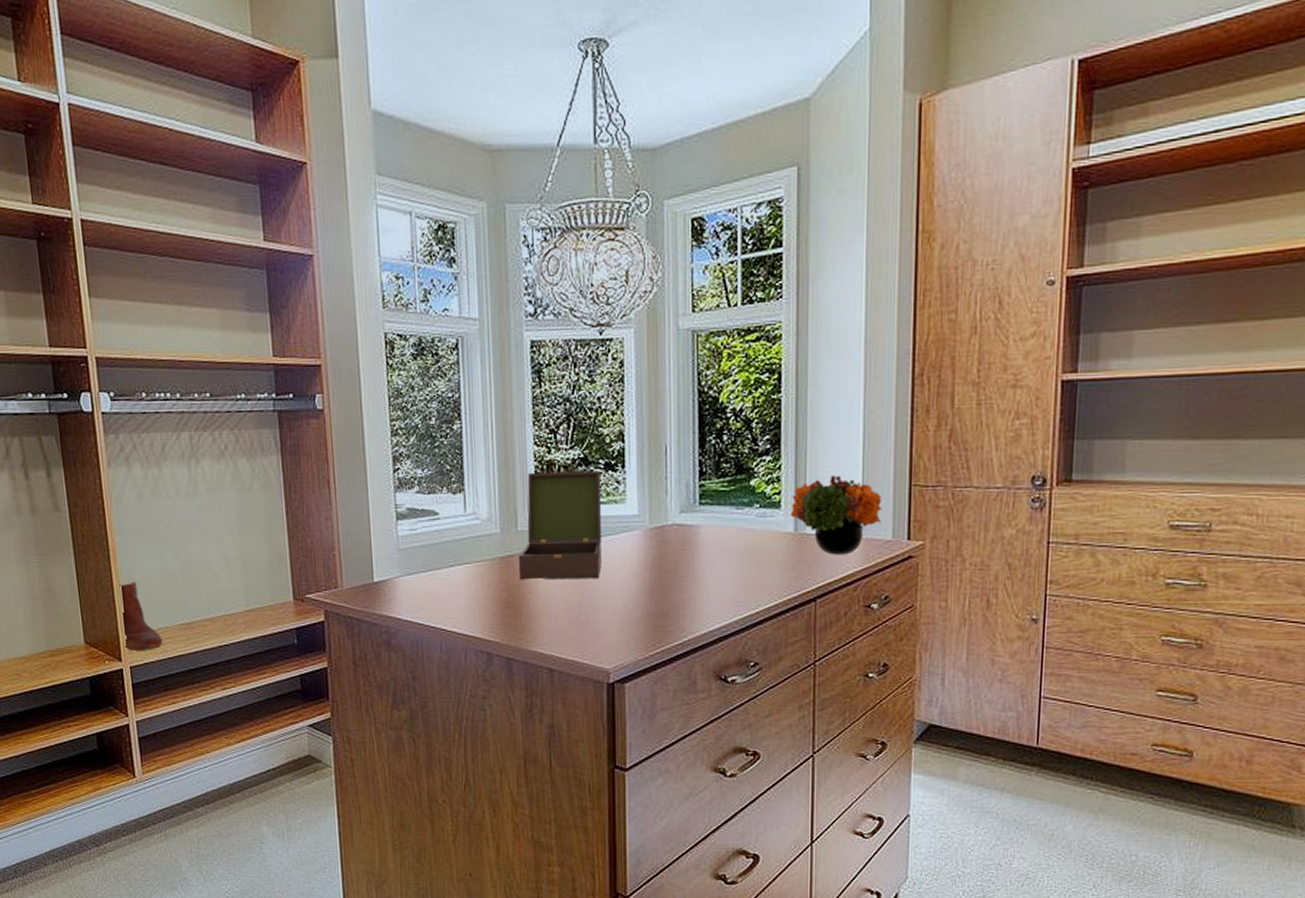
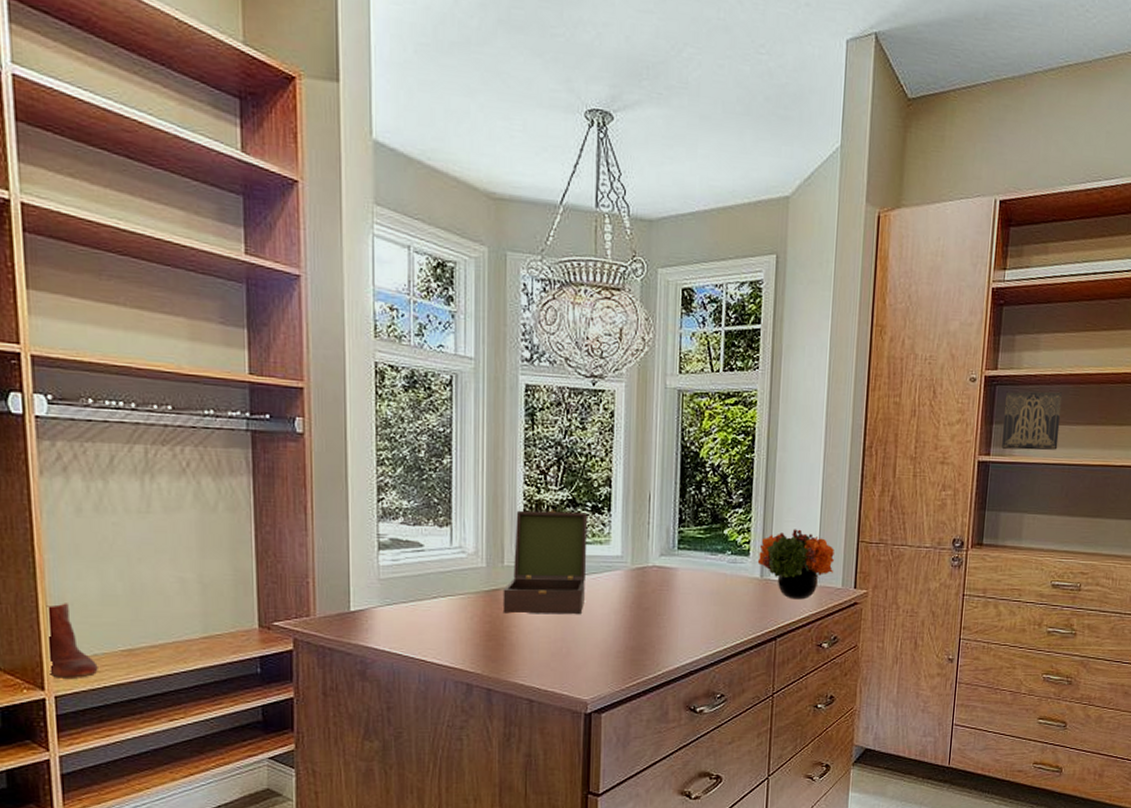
decorative box: none [1093,286,1175,363] -> present [1002,391,1062,450]

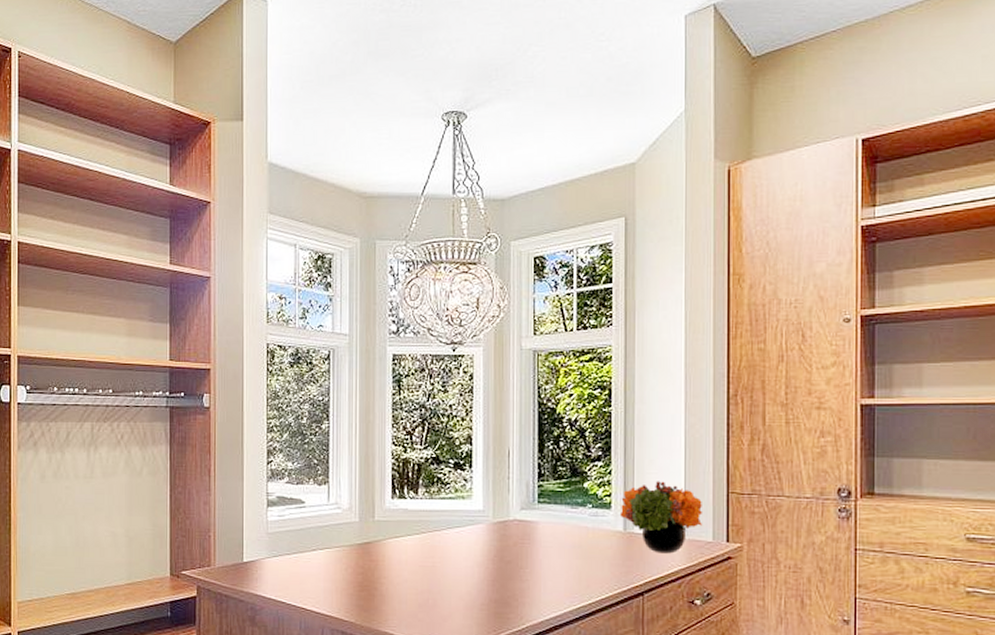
boot: present [45,603,98,680] -> none [15,553,50,618]
jewelry box: present [502,508,588,614] -> none [374,466,451,566]
decorative box: present [1002,391,1062,450] -> none [887,326,958,390]

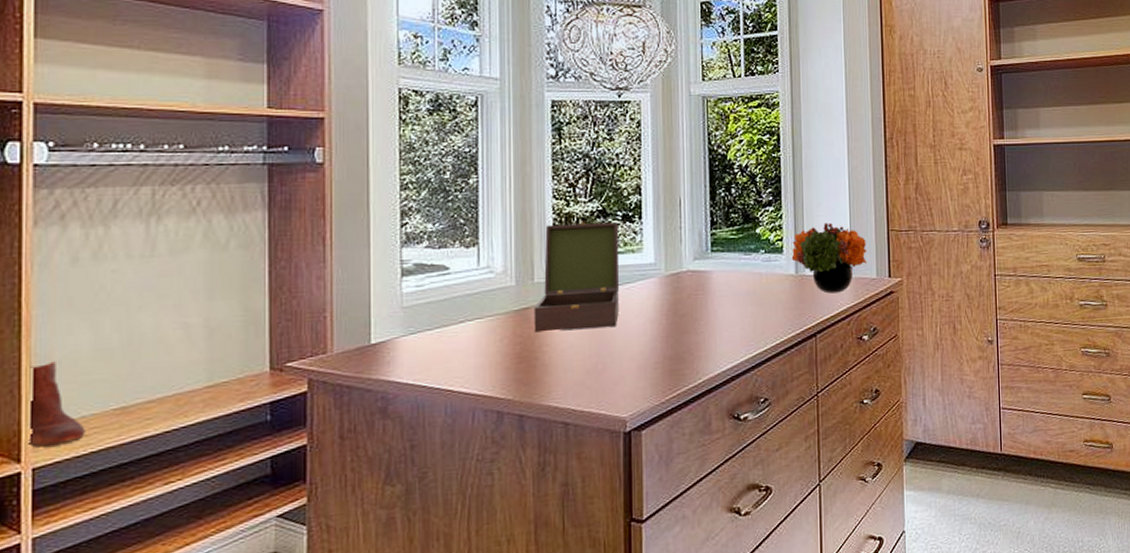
boot: none [15,553,50,618] -> present [28,361,85,449]
jewelry box: none [374,466,451,566] -> present [533,220,620,333]

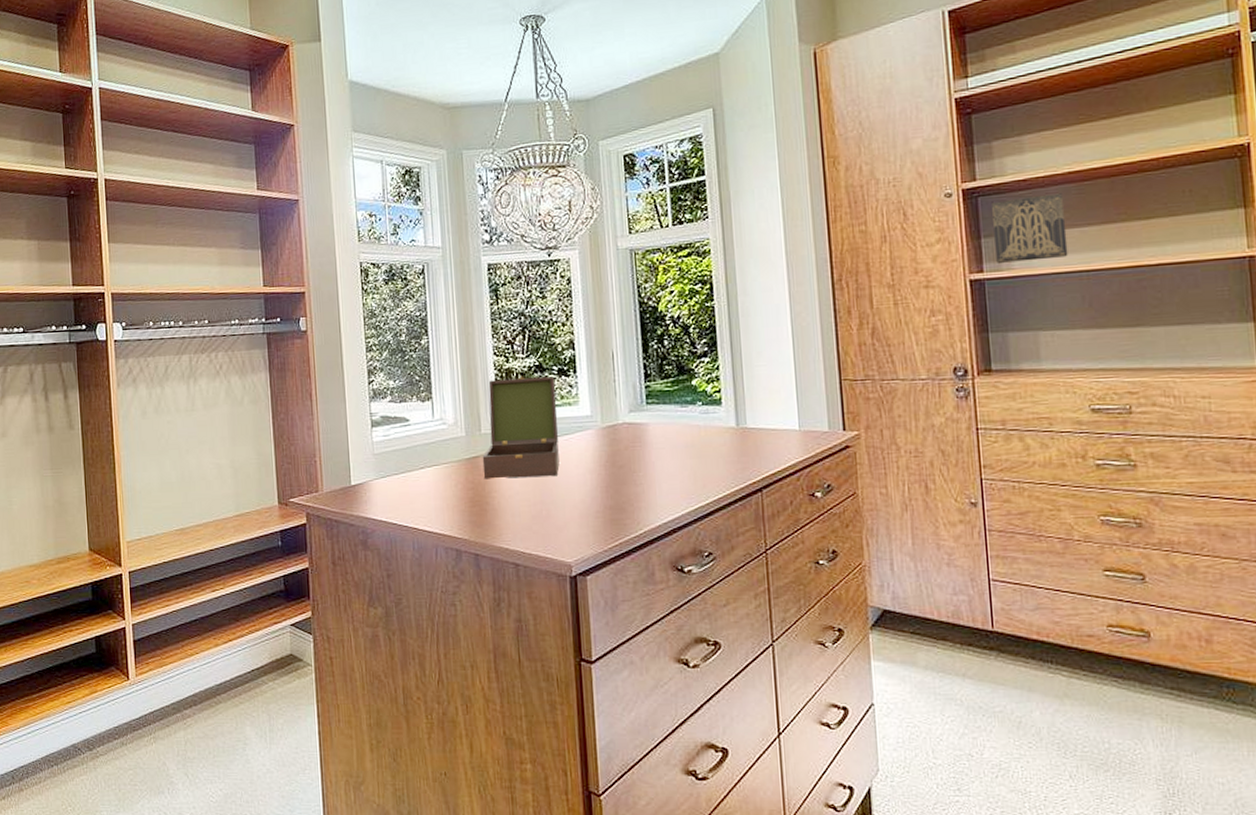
boot: present [28,361,85,449] -> none [122,491,159,557]
flower arrangement: present [791,222,867,294] -> none [731,373,816,447]
decorative box: none [1011,76,1065,132] -> present [990,193,1068,263]

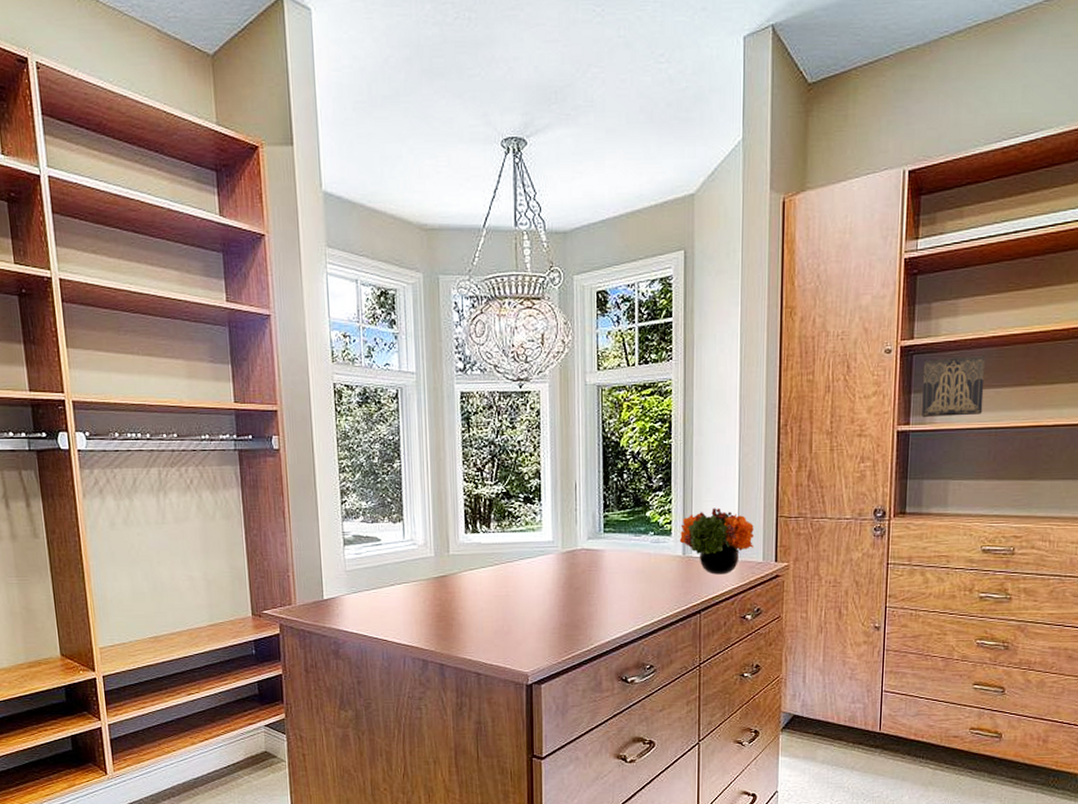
jewelry box: present [482,375,560,479] -> none [449,501,522,597]
flower arrangement: none [731,373,816,447] -> present [679,508,754,575]

